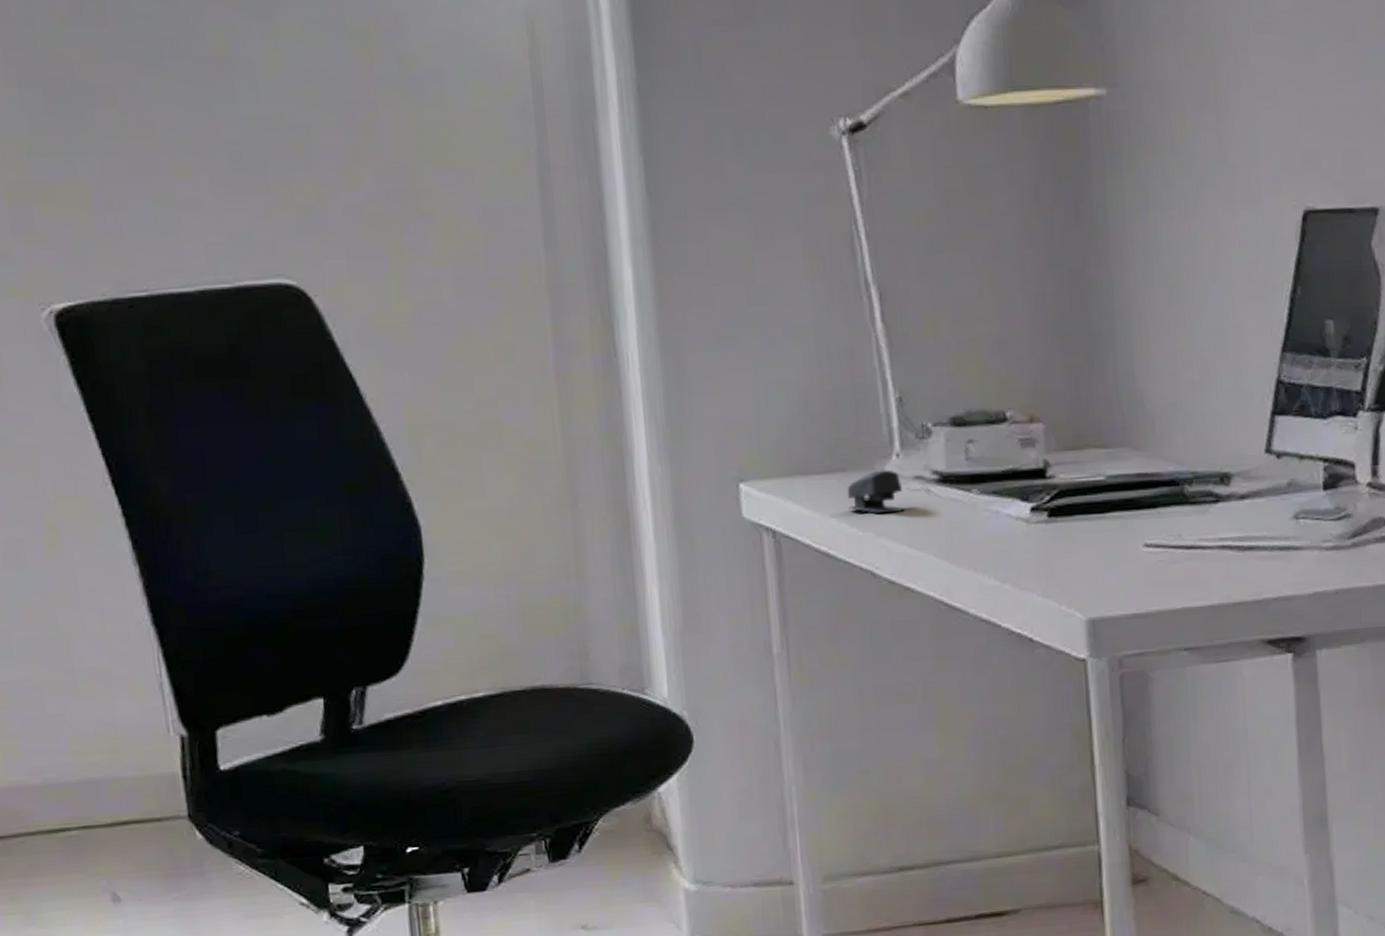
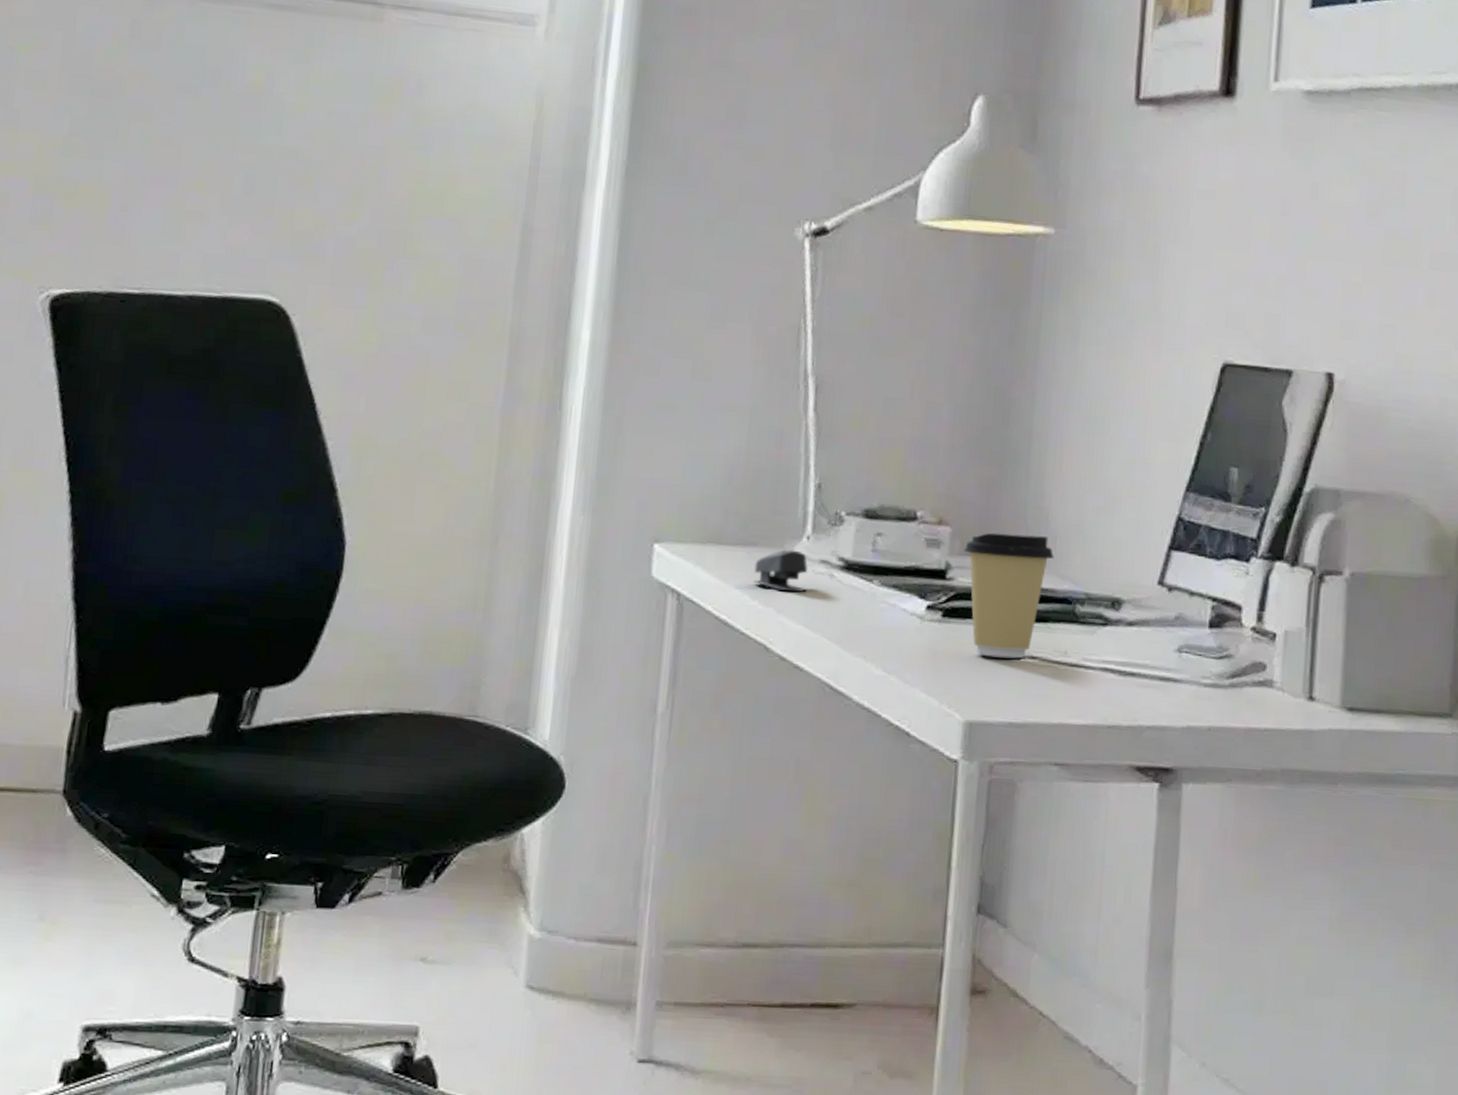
coffee cup: none [1060,419,1155,551] -> present [964,532,1055,659]

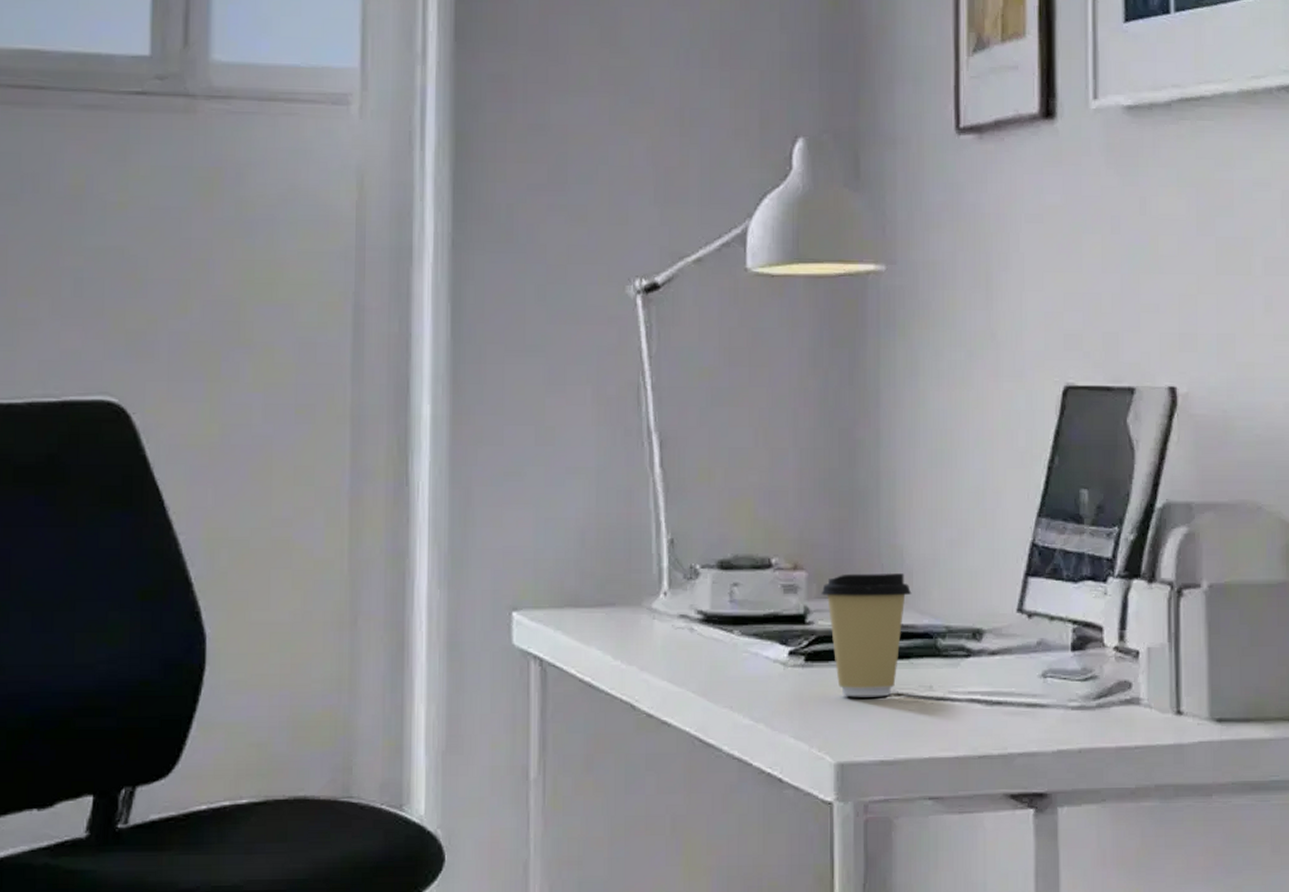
stapler: present [753,550,808,593] -> none [614,607,668,649]

